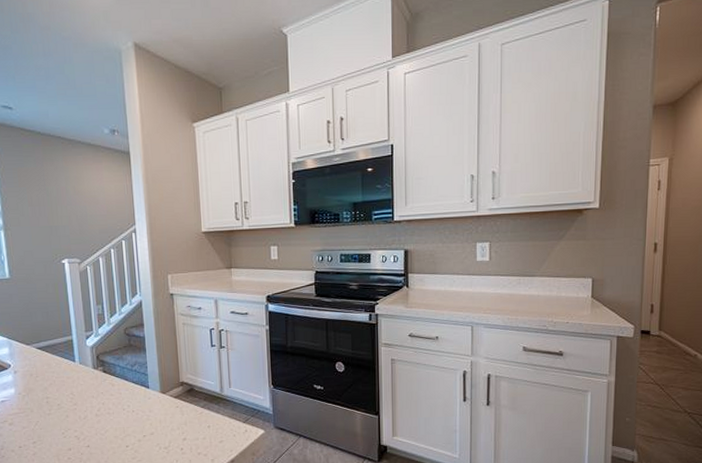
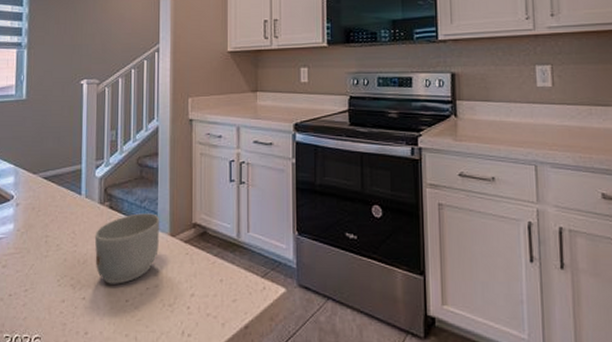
mug: none [92,375,152,434] -> present [94,213,160,284]

